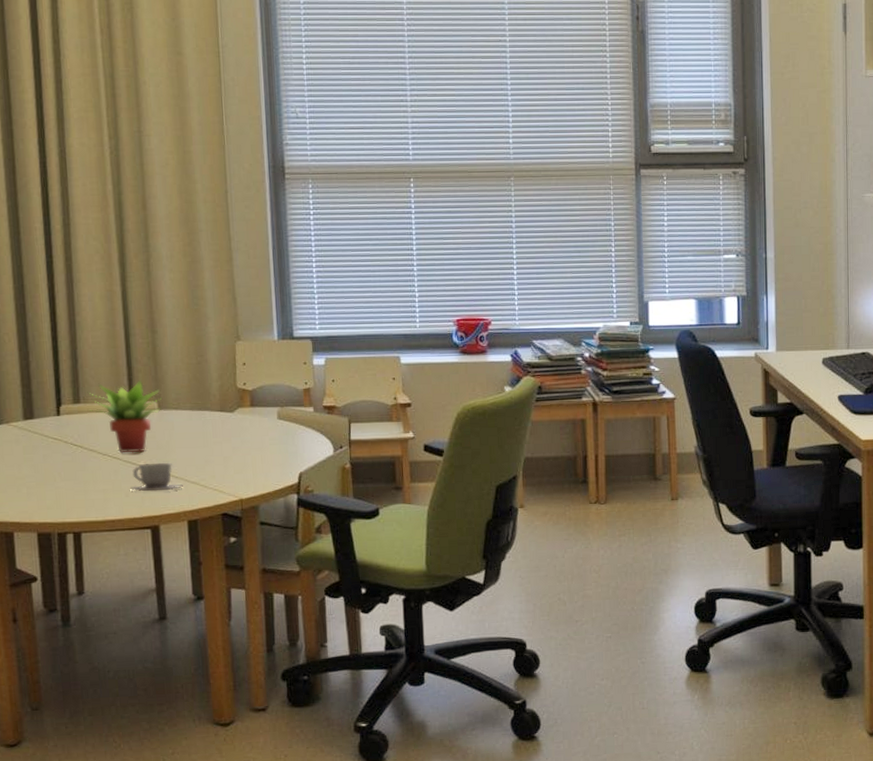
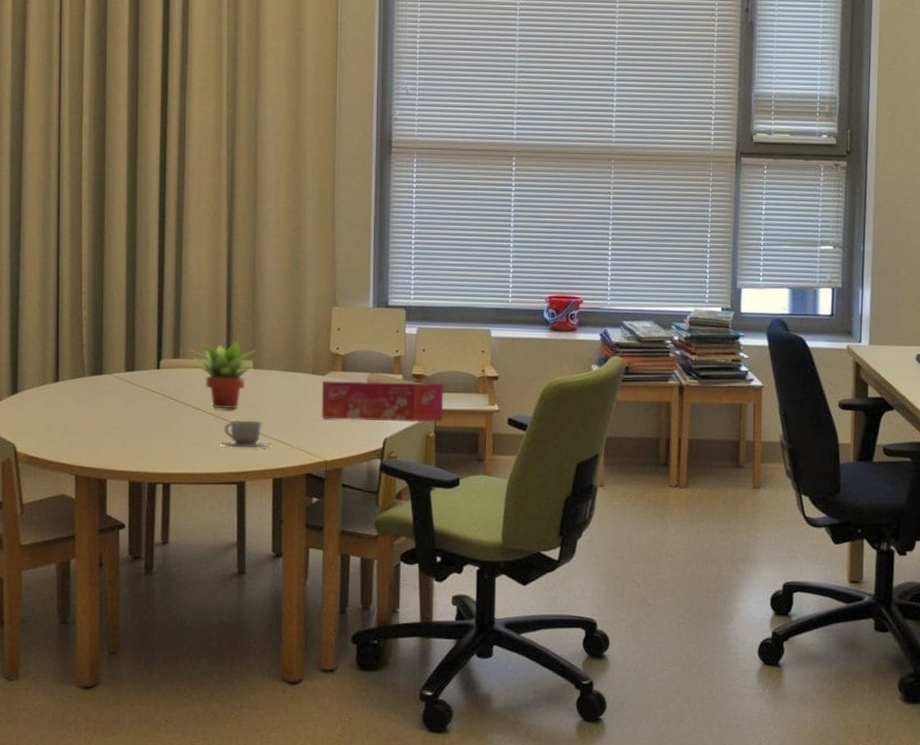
tissue box: none [231,413,357,457] -> present [322,380,444,422]

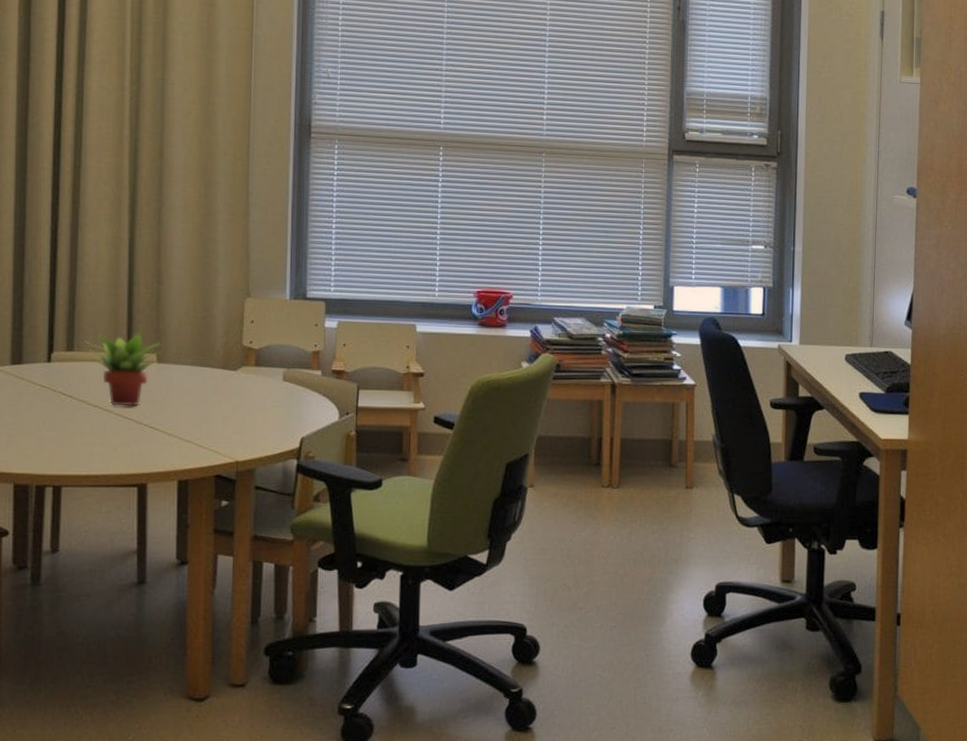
cup: present [220,420,271,448] -> none [119,417,176,448]
tissue box: present [322,380,444,422] -> none [233,375,366,421]

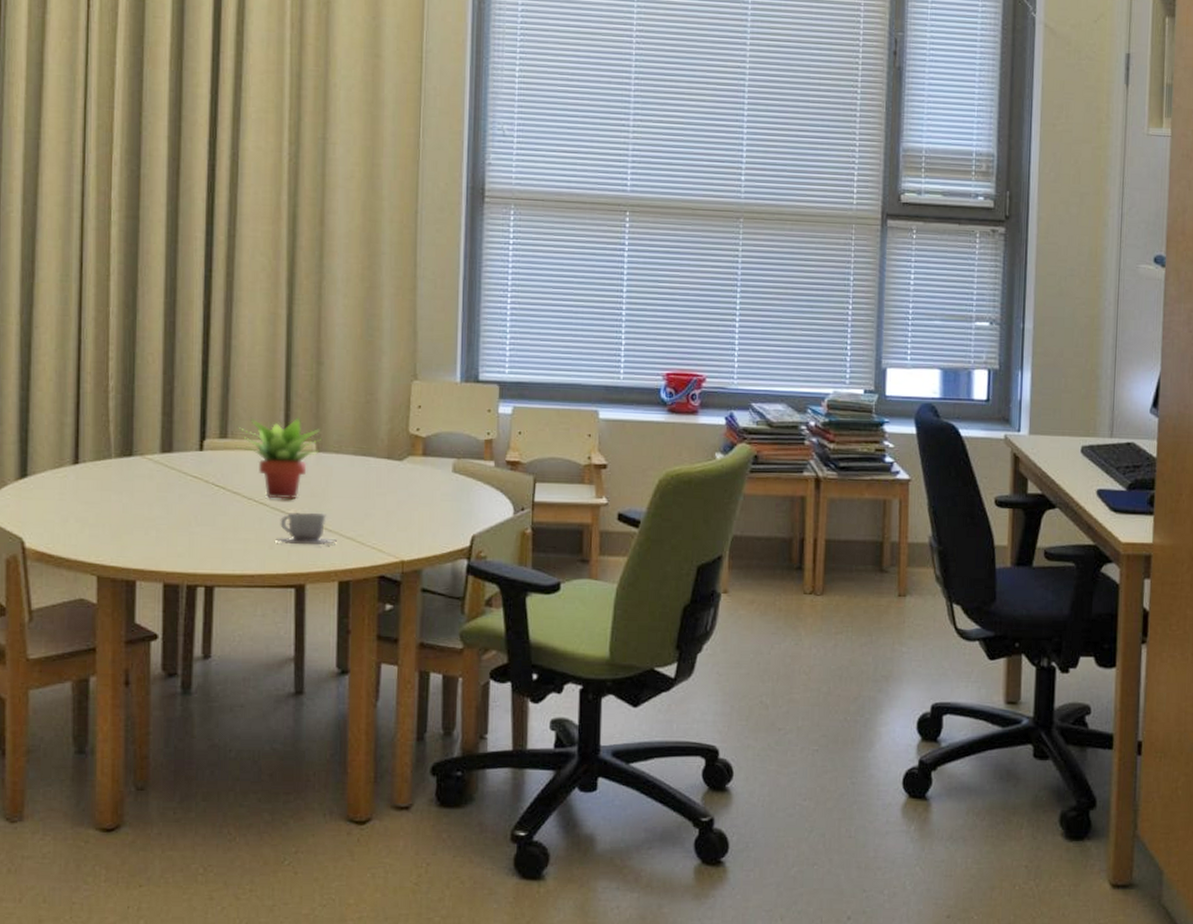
cup: none [119,417,176,448] -> present [275,512,337,545]

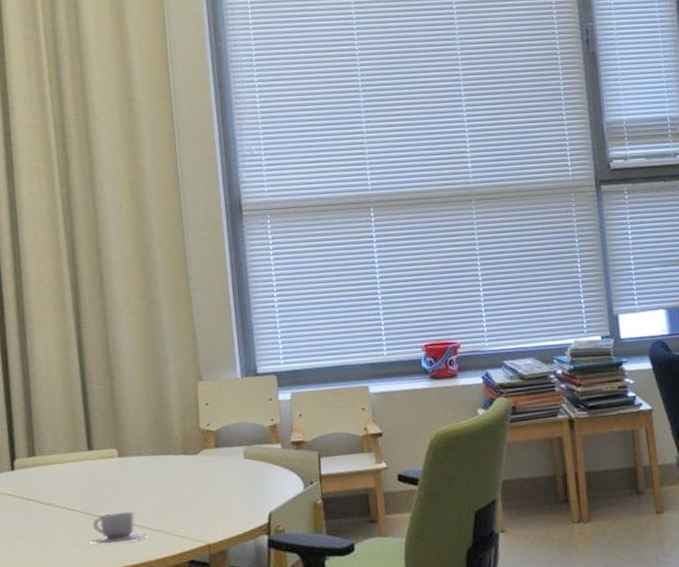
succulent plant: present [236,417,323,500] -> none [42,428,123,505]

